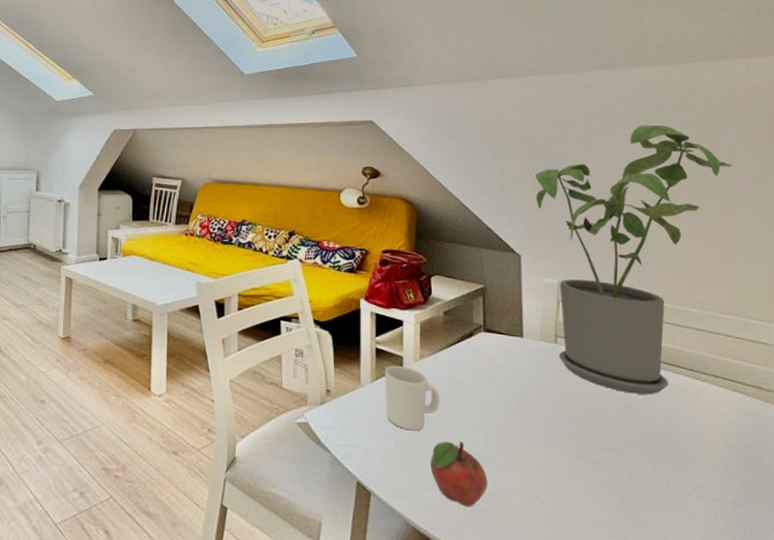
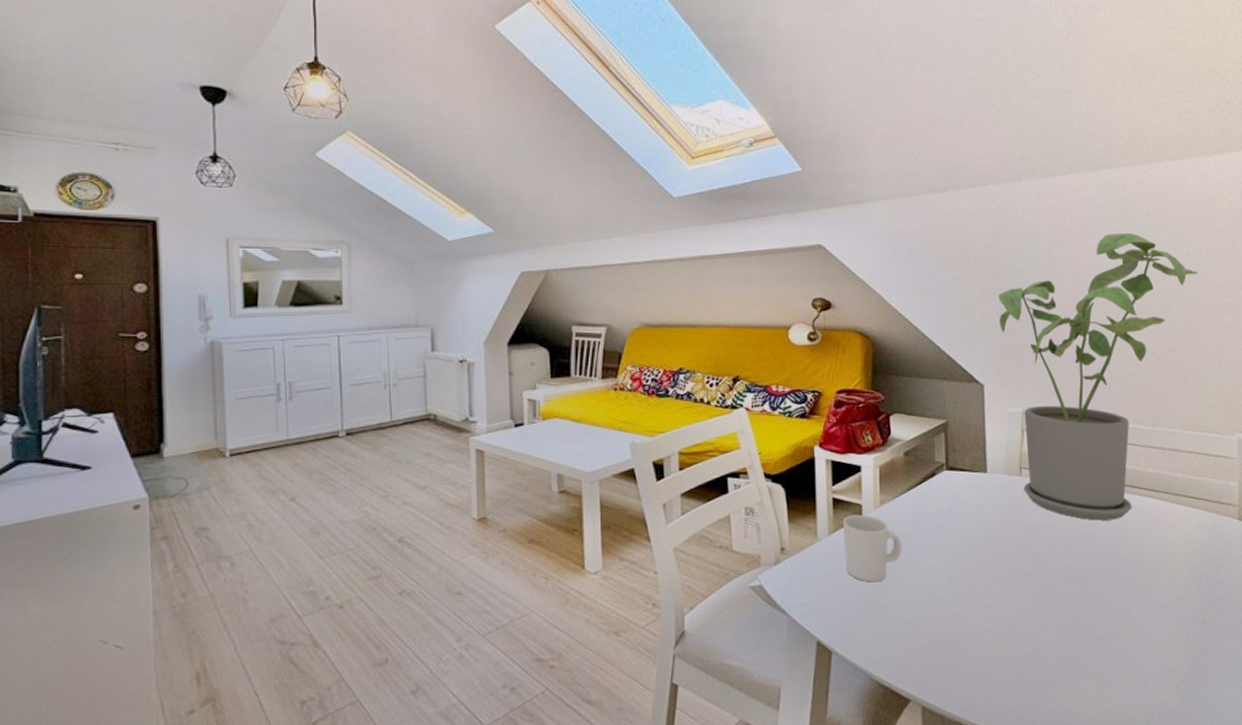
fruit: present [430,441,488,507] -> none [893,588,952,655]

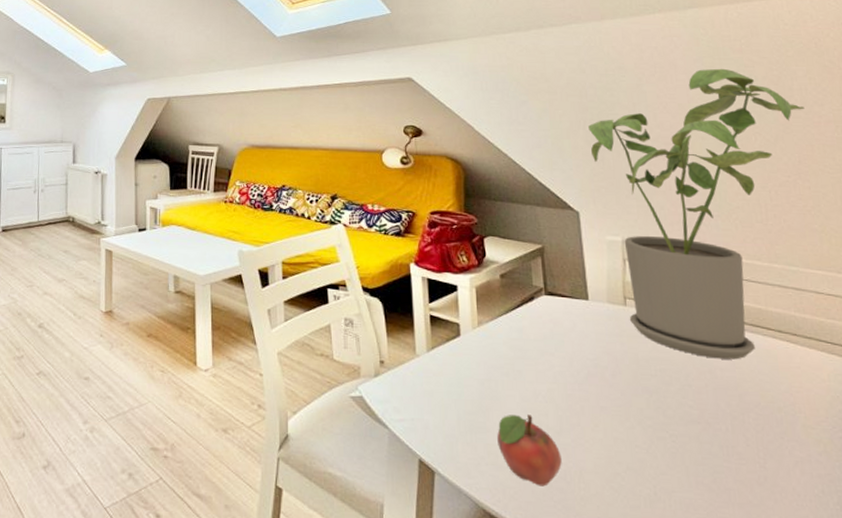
mug: present [842,514,902,582] -> none [440,333,503,404]
fruit: none [893,588,952,655] -> present [497,414,562,487]

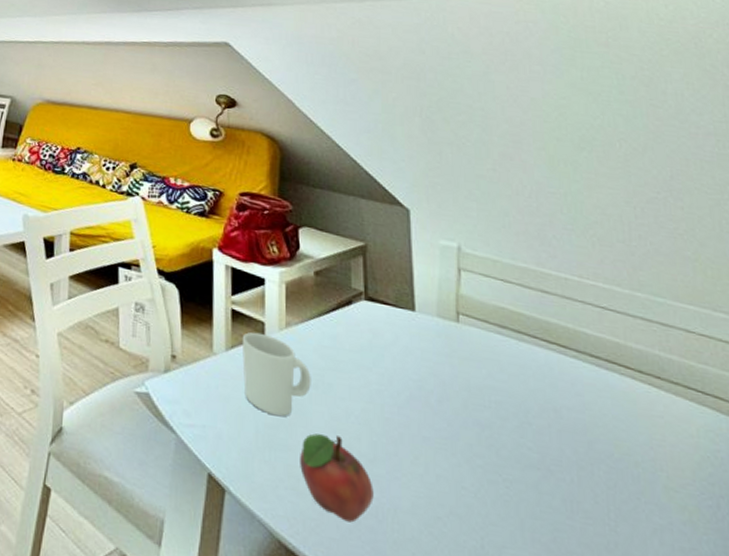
mug: none [440,333,503,404] -> present [242,331,311,417]
house plant: present [588,68,805,360] -> none [425,61,680,400]

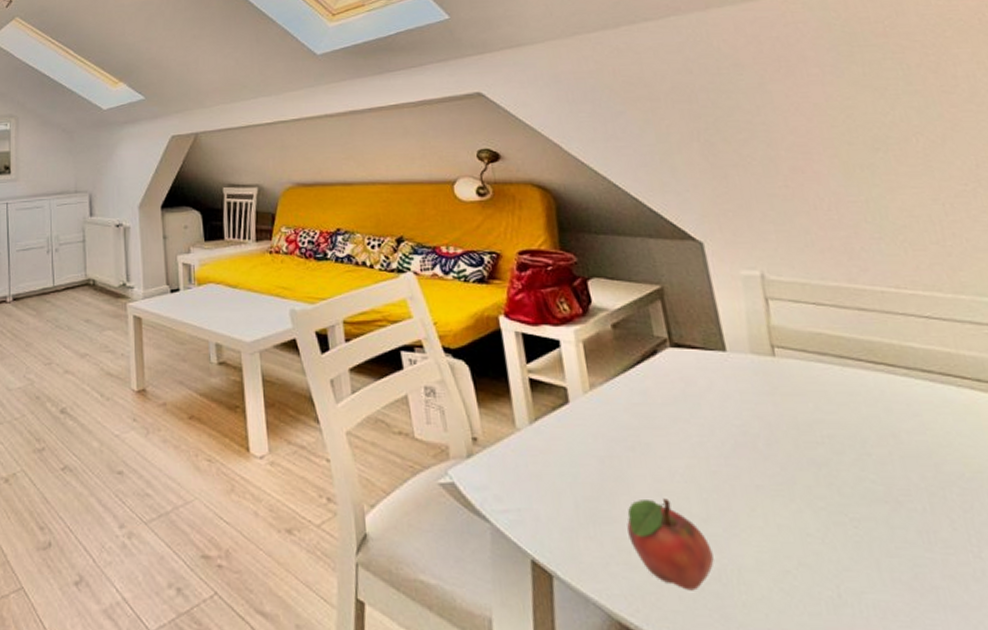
mug: present [242,331,311,417] -> none [544,399,628,487]

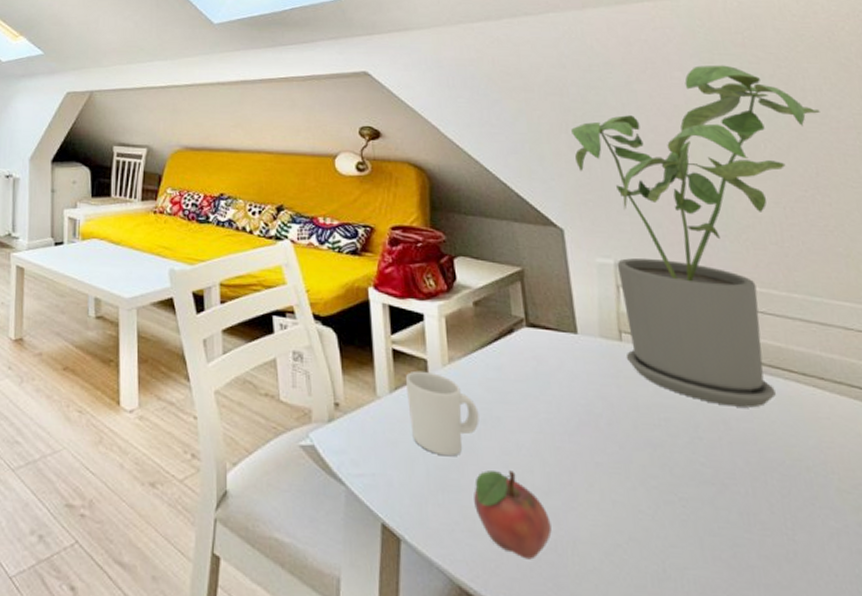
mug: none [544,399,628,487] -> present [405,370,479,457]
house plant: none [703,57,976,419] -> present [571,65,820,408]

